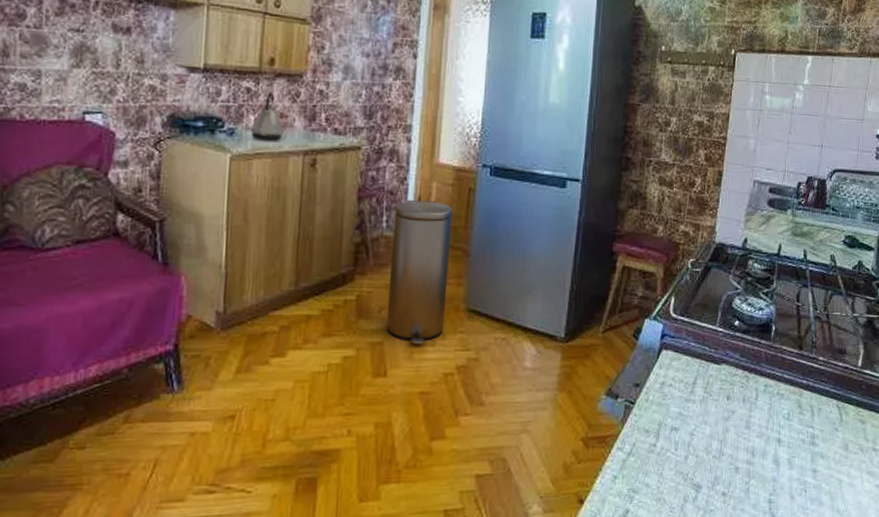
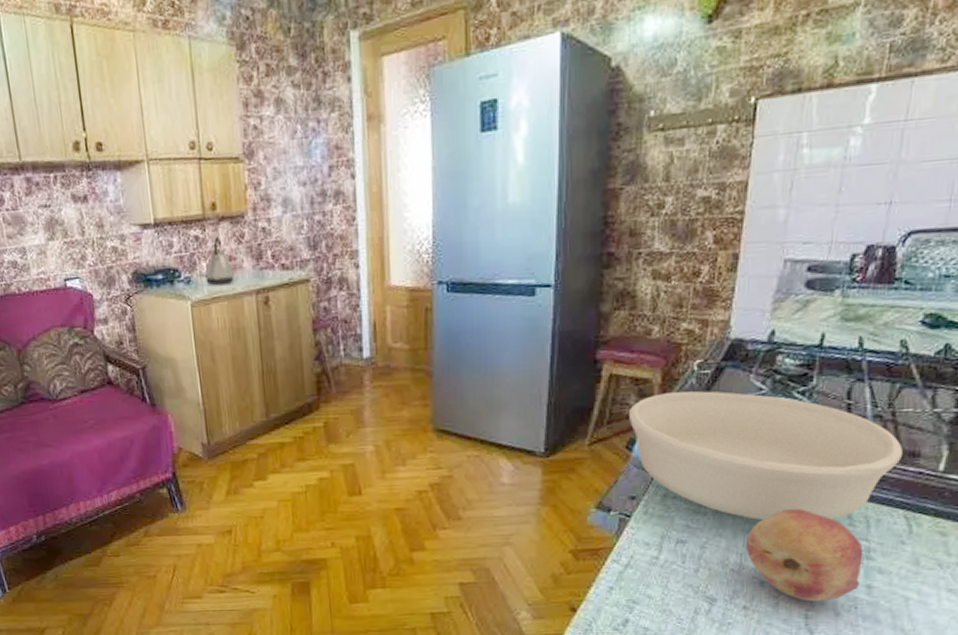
pedal bin: present [386,200,453,345] -> none [350,325,413,465]
bowl: none [637,286,834,409] -> present [629,391,903,521]
fruit: none [724,397,810,486] -> present [745,508,863,602]

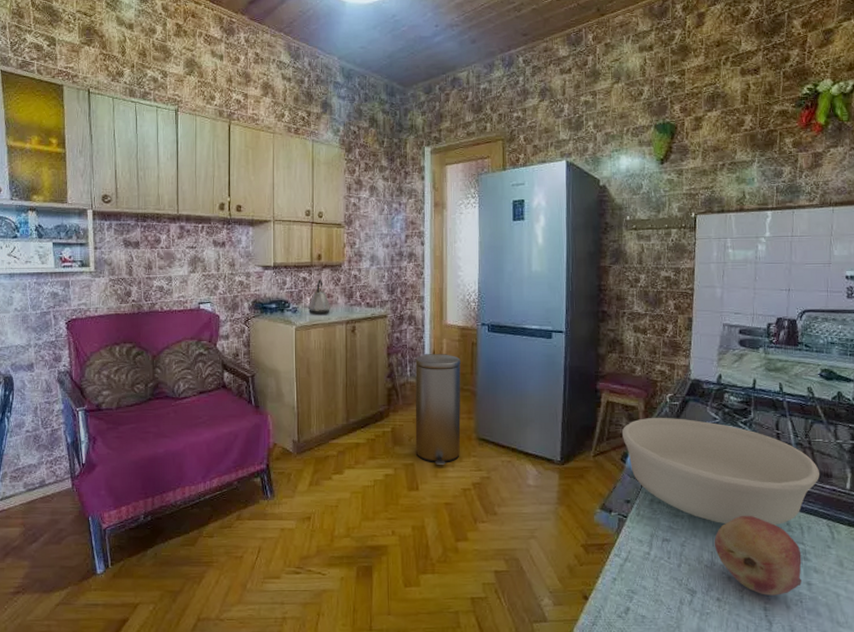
pedal bin: none [350,325,413,465] -> present [415,354,461,466]

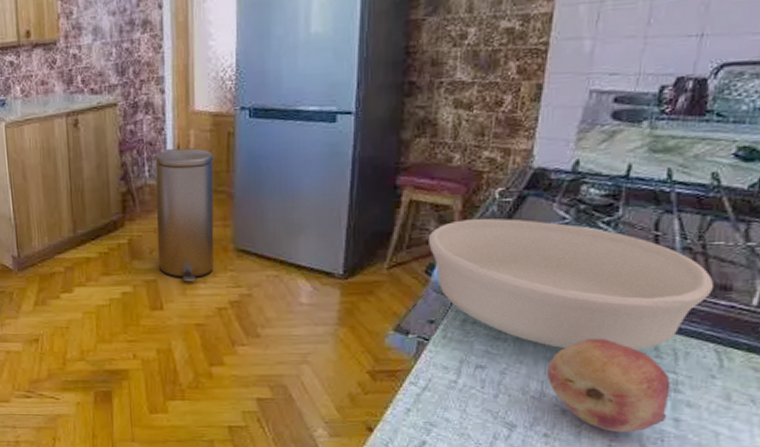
kettle: present [307,279,332,316] -> none [18,62,47,109]

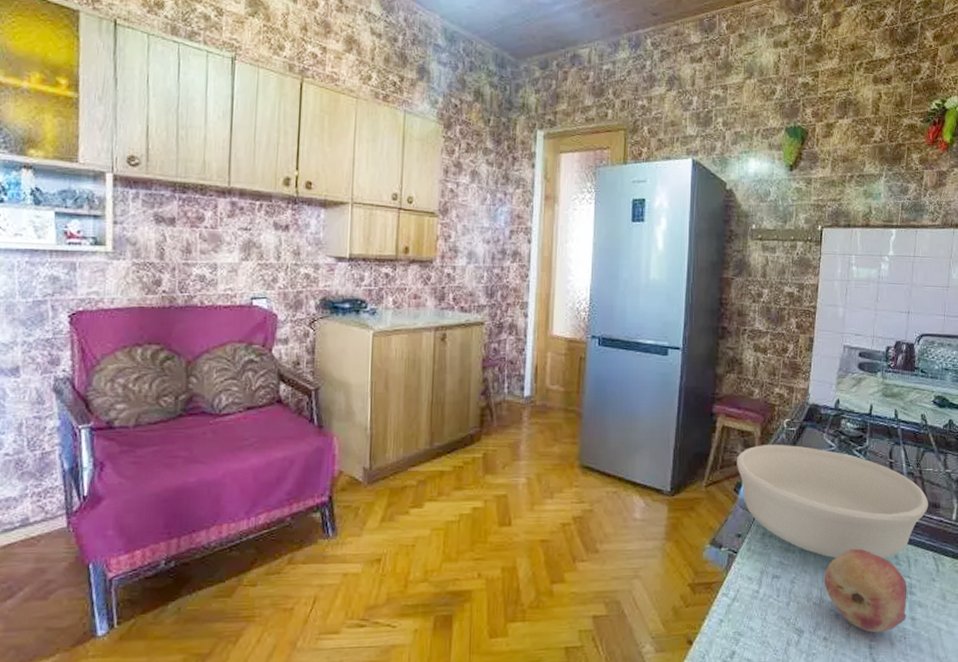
pedal bin: present [155,148,214,282] -> none [510,369,566,498]

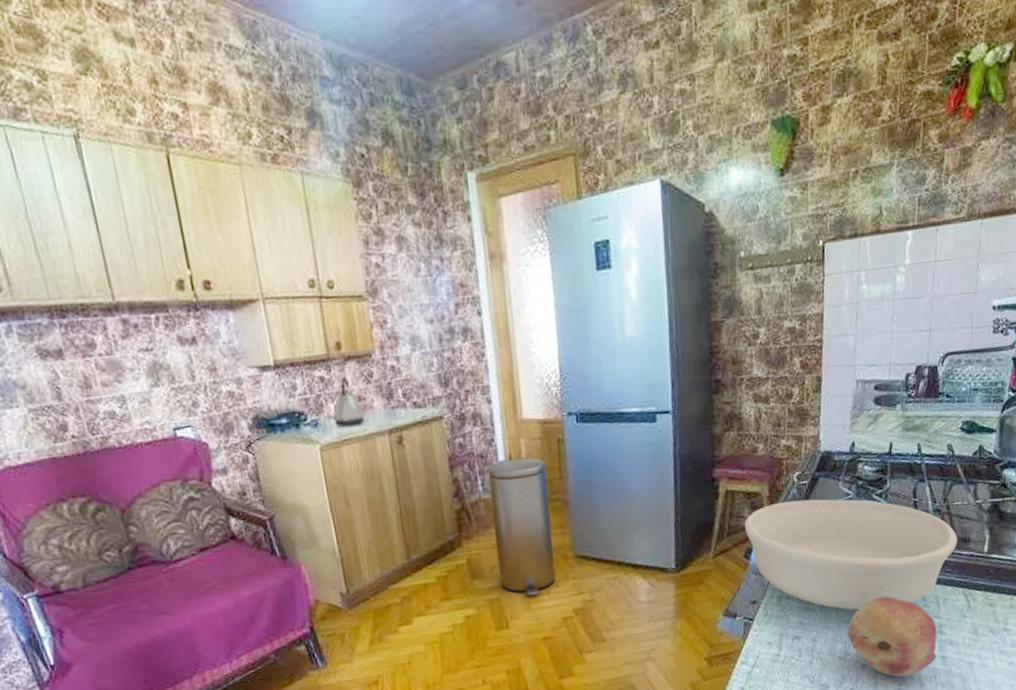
kettle: none [389,276,418,320] -> present [332,376,366,428]
pedal bin: none [510,369,566,498] -> present [487,457,556,596]

